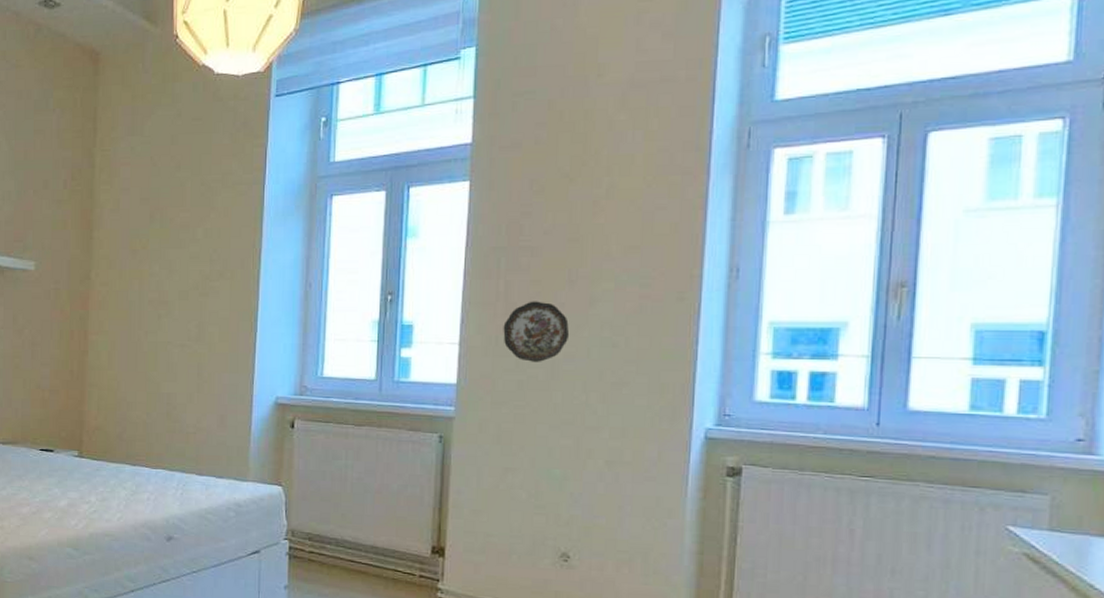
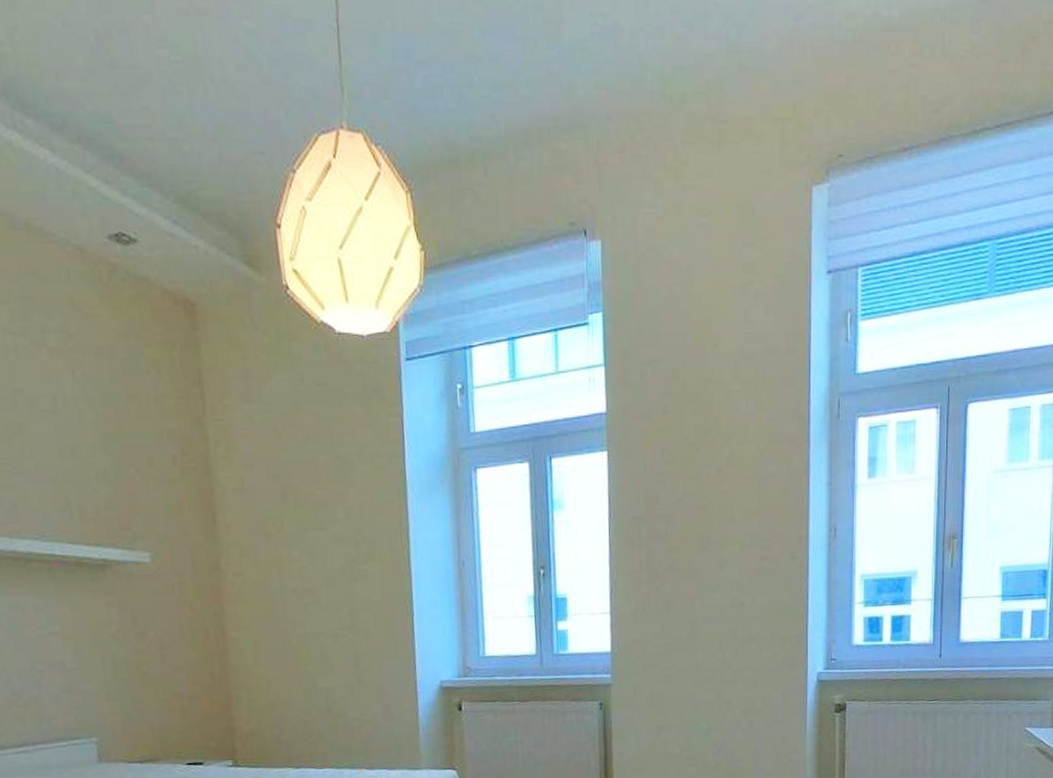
decorative plate: present [503,301,570,362] -> none [648,567,705,626]

